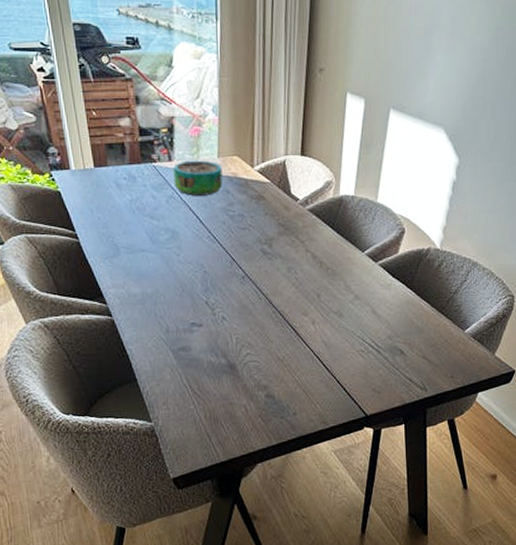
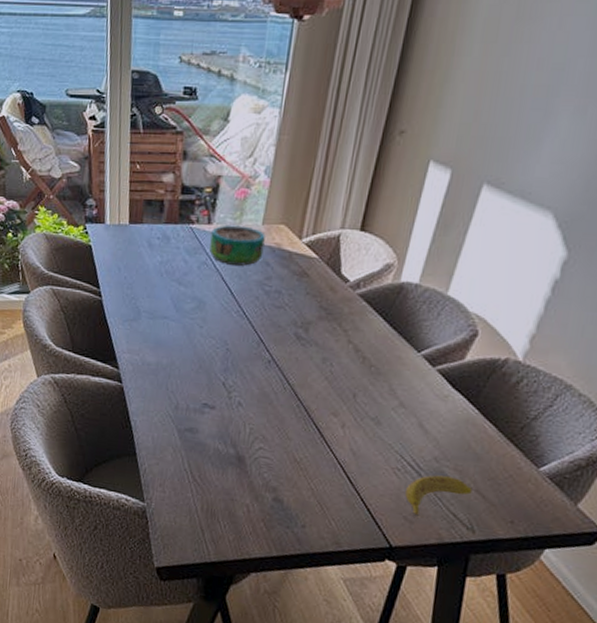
banana: none [371,349,420,388] -> present [405,475,473,518]

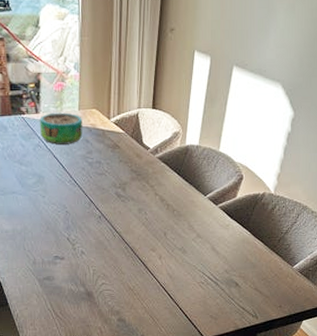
banana: present [405,475,473,518] -> none [209,282,253,315]

